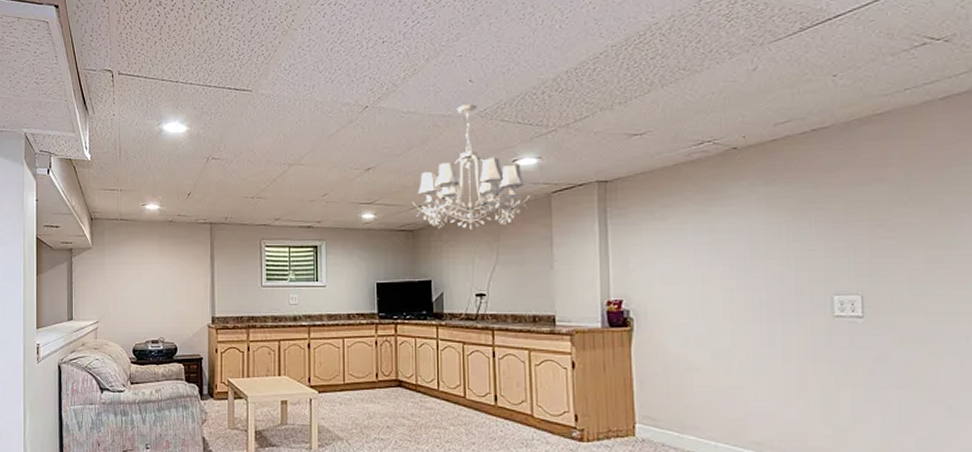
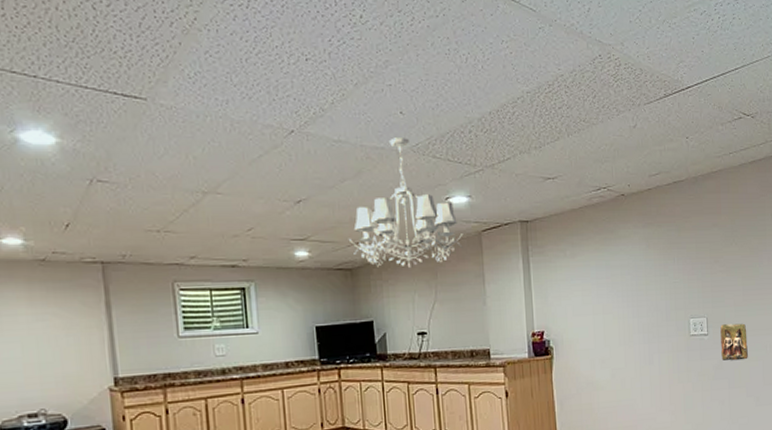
relief sculpture: none [885,305,933,354] -> present [720,323,748,361]

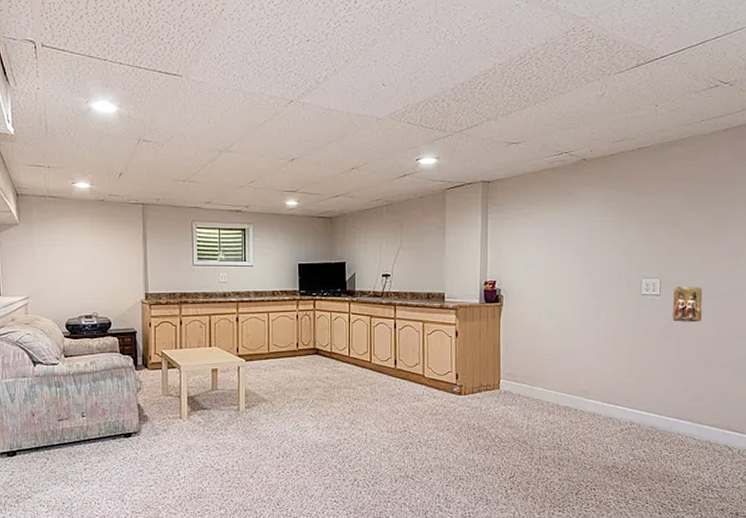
chandelier: present [350,138,464,267] -> none [331,106,430,218]

